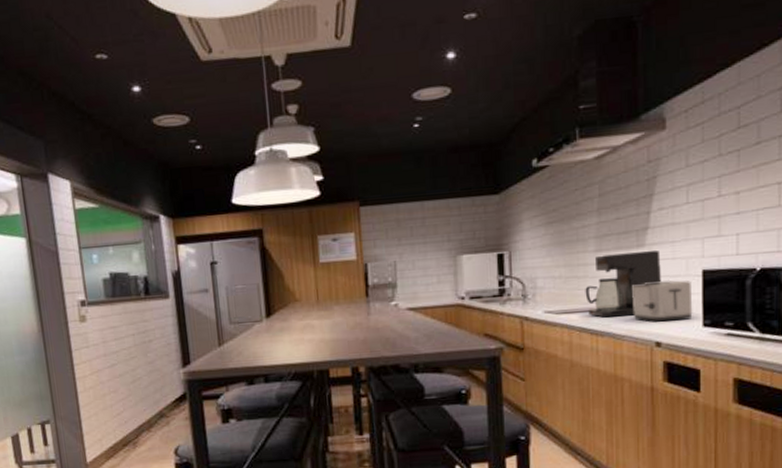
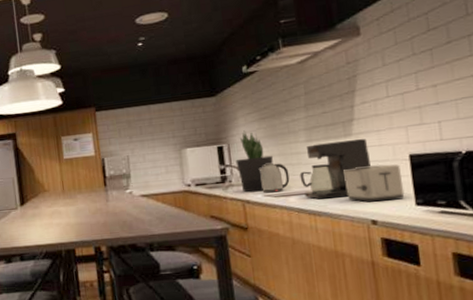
planter: none [516,236,558,308] -> present [235,130,273,193]
kettle: none [542,274,574,310] -> present [259,163,290,194]

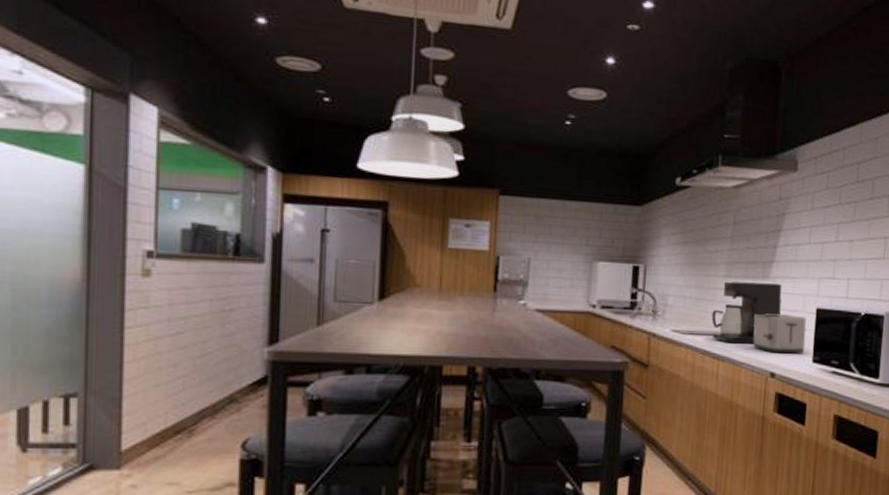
planter: present [235,130,273,193] -> none [649,252,689,325]
kettle: present [259,163,290,194] -> none [671,294,702,329]

